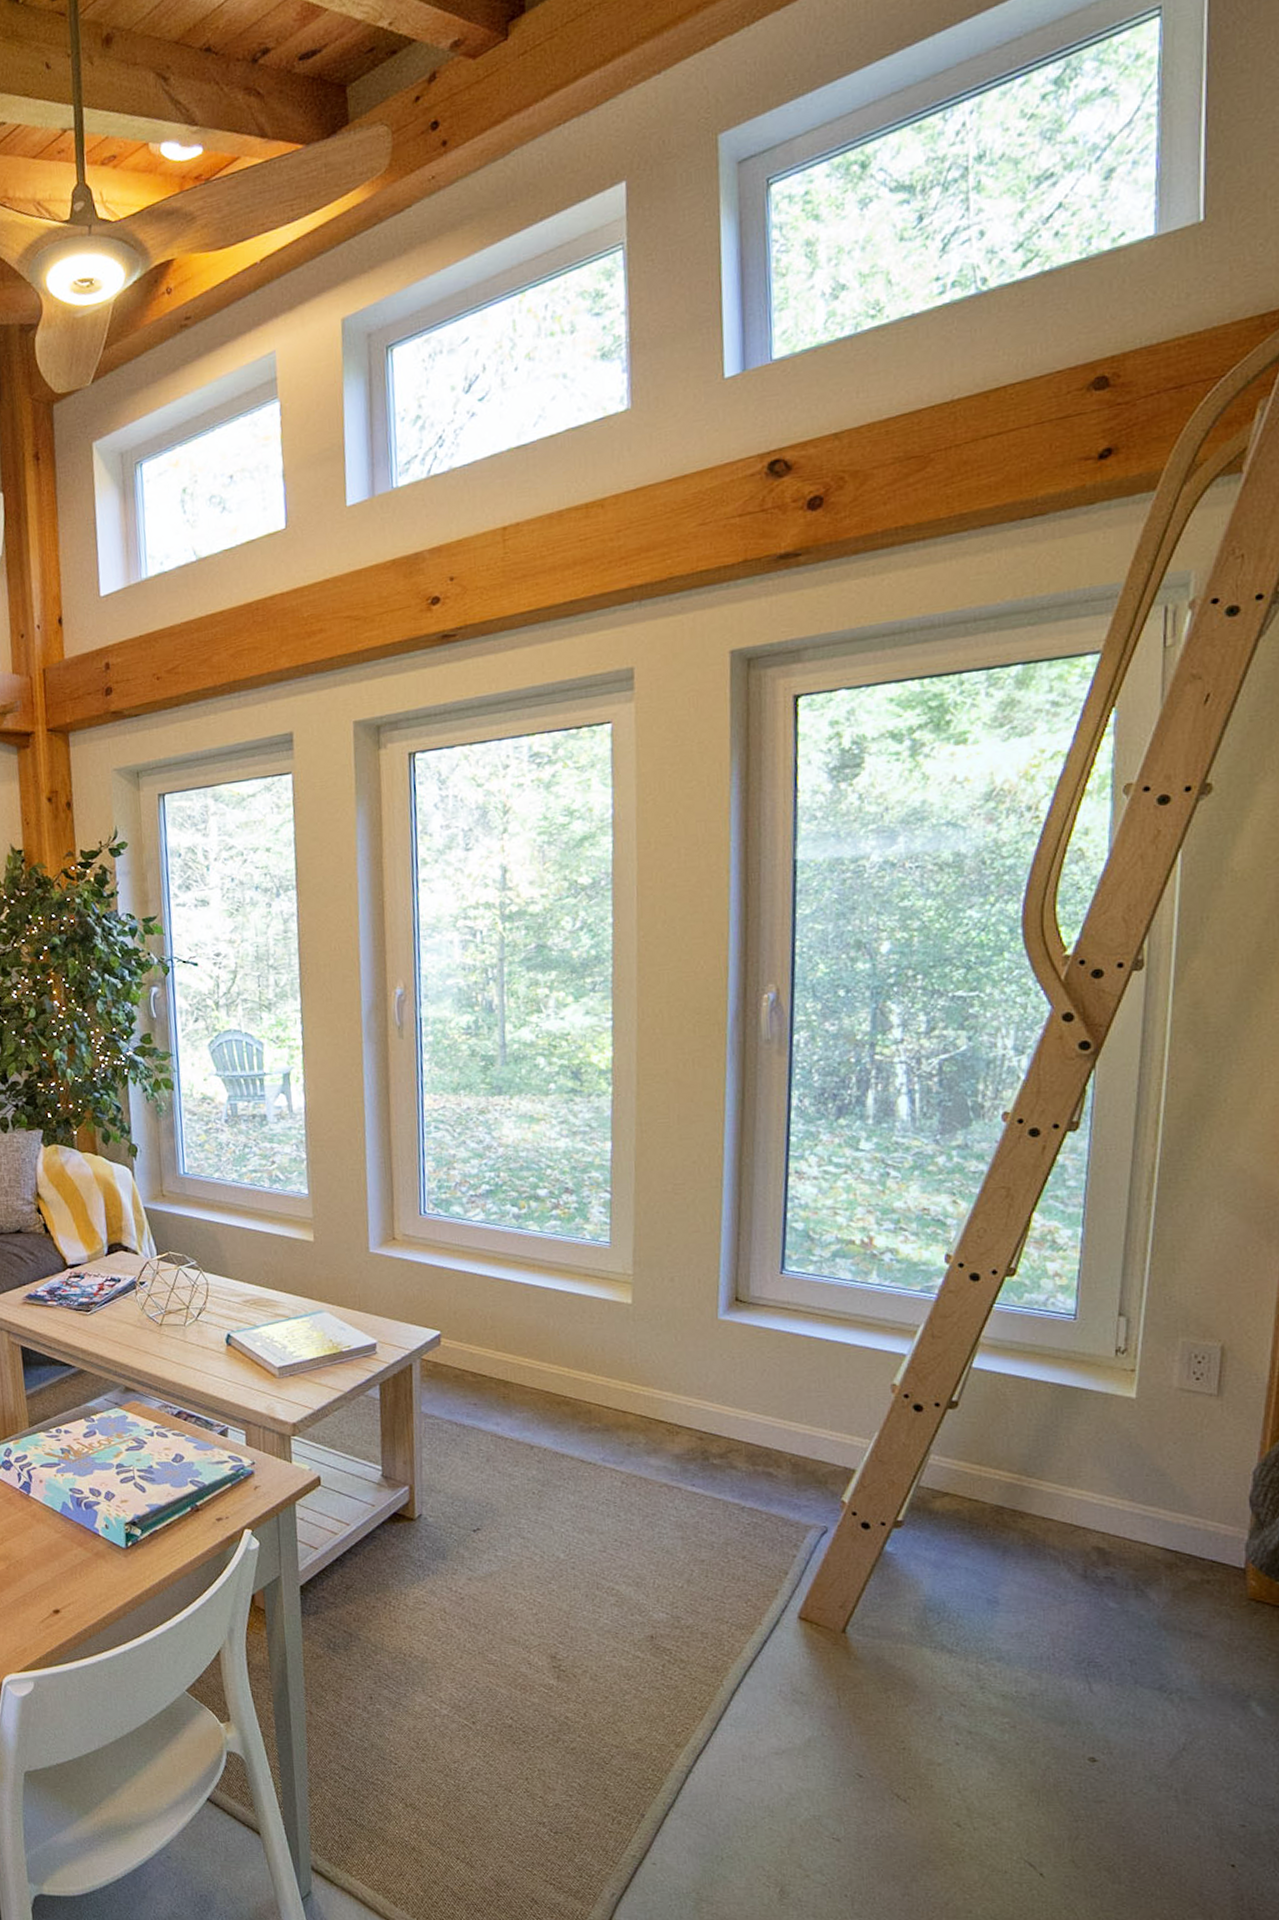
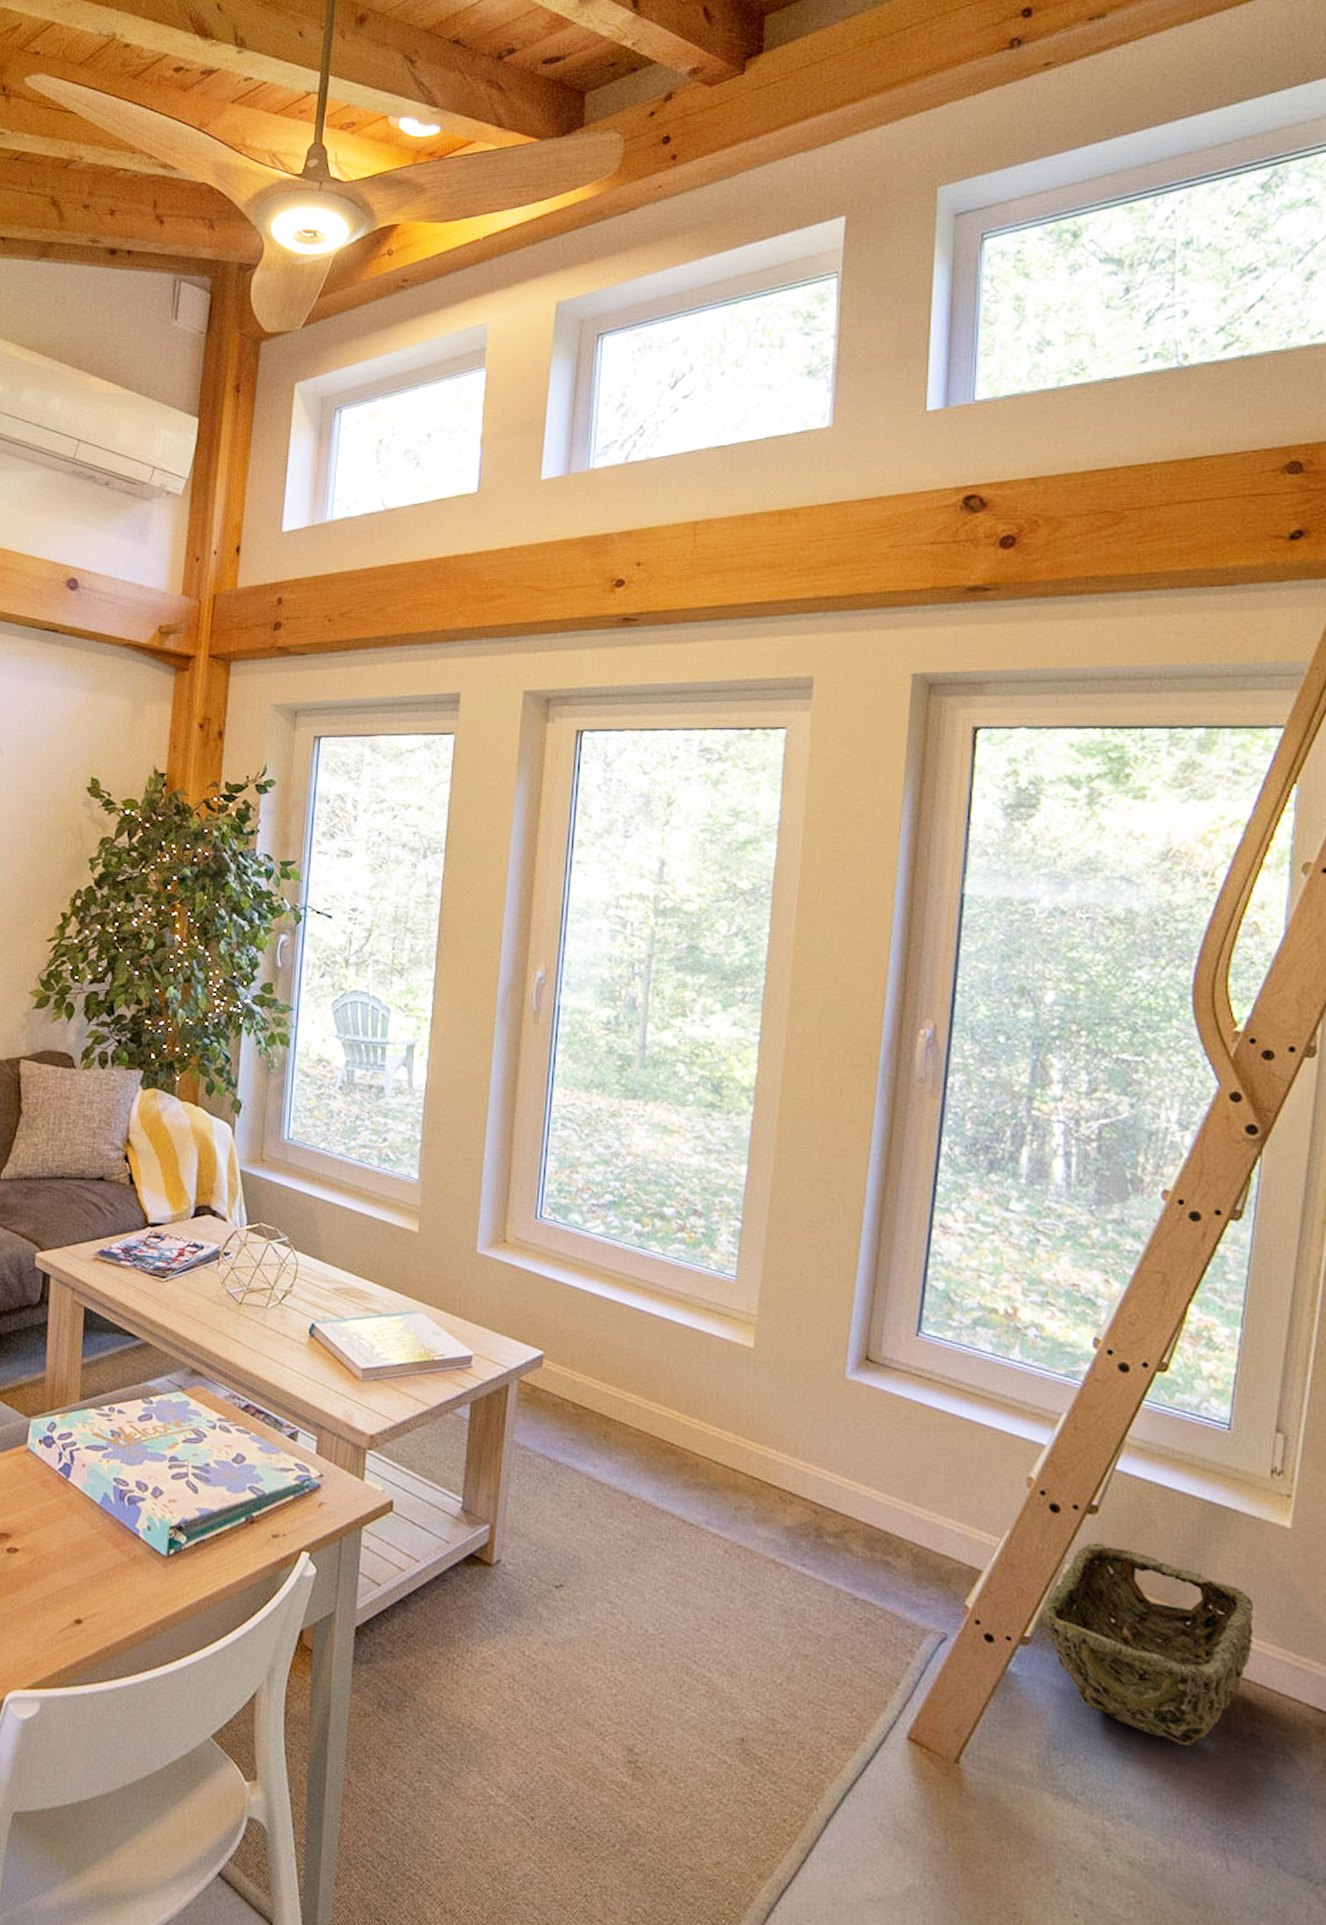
woven basket: none [911,1432,1105,1593] -> present [1041,1542,1253,1745]

